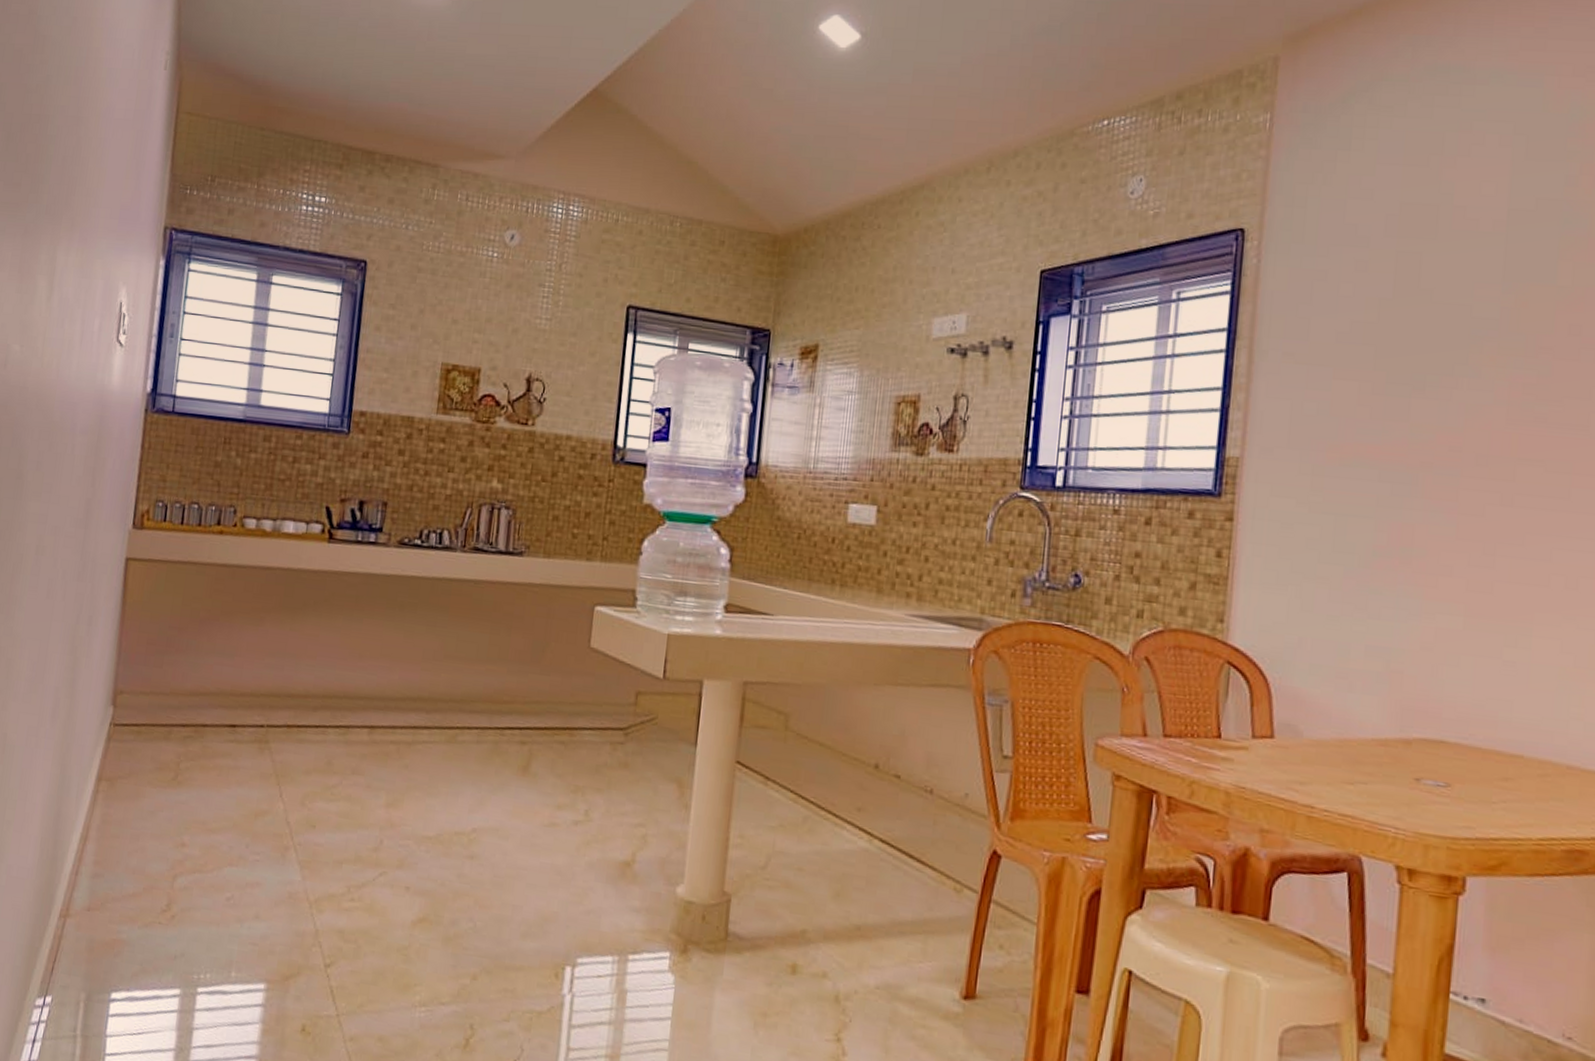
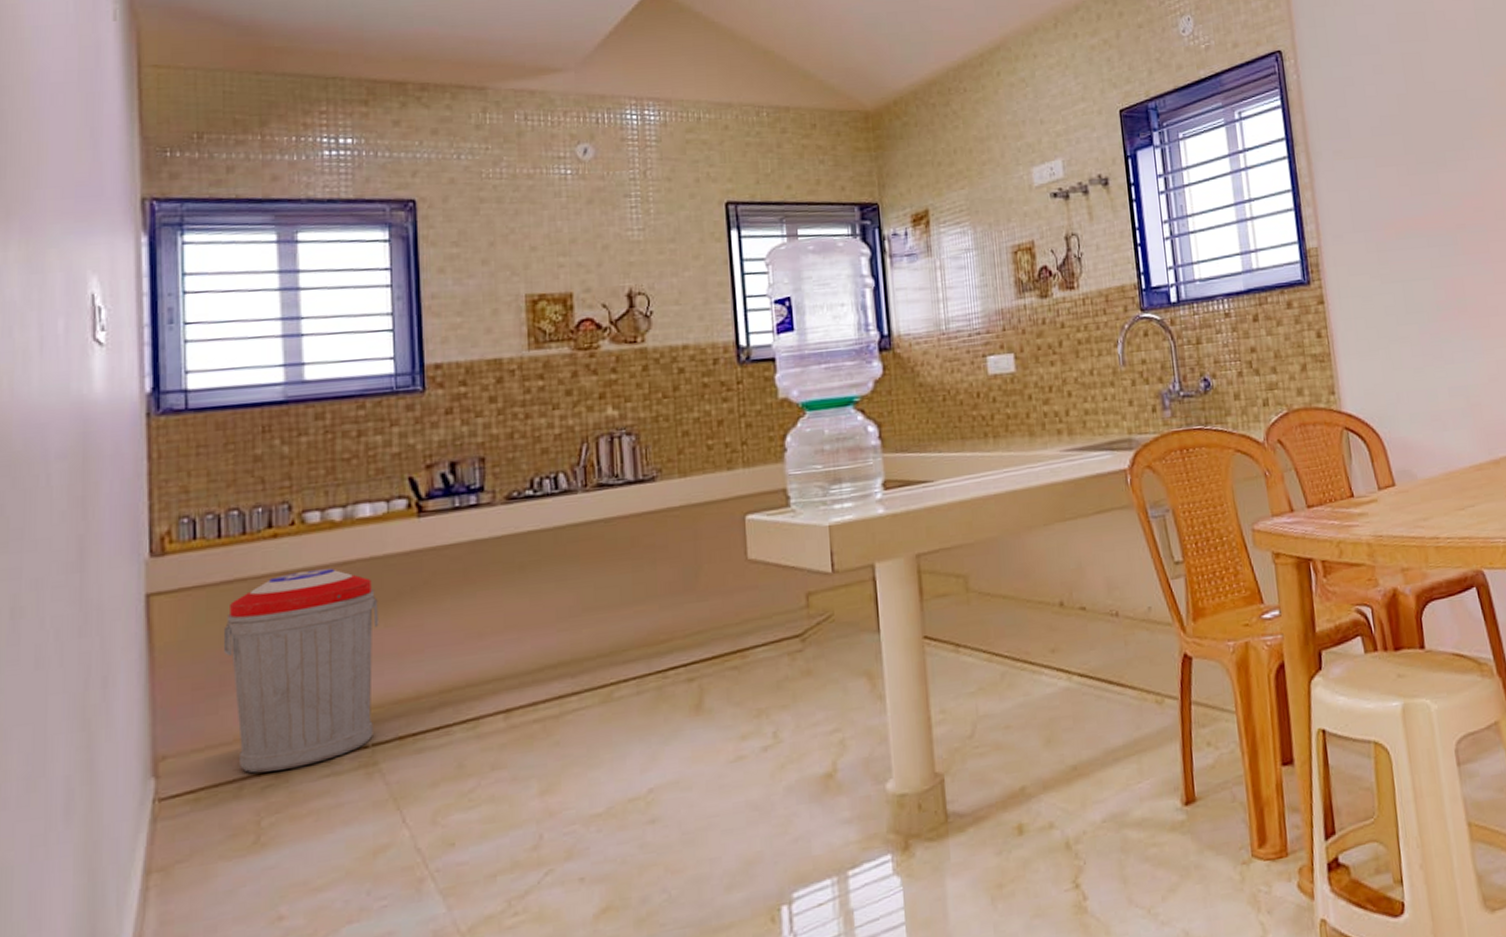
trash can: none [171,566,289,729] -> present [223,568,379,774]

